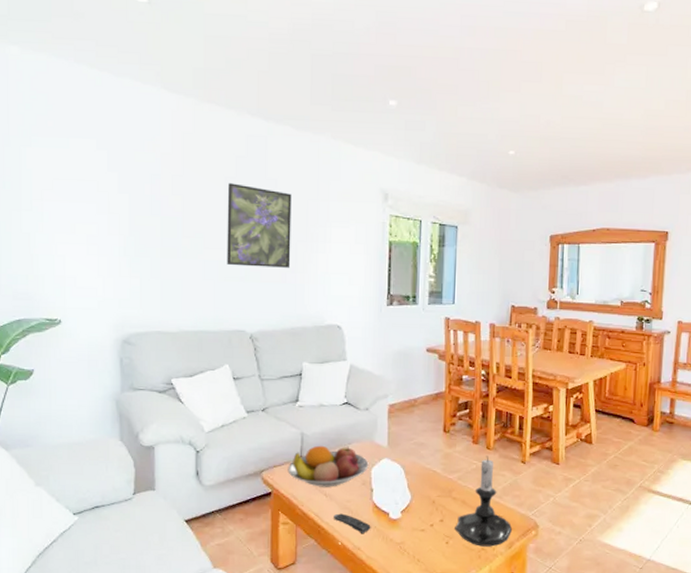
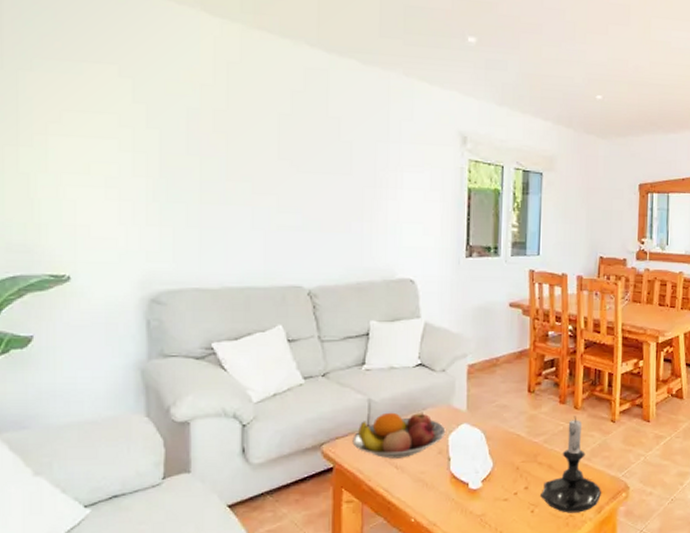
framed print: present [227,183,292,268] -> none [280,121,357,216]
remote control: present [334,513,371,533] -> none [406,486,448,507]

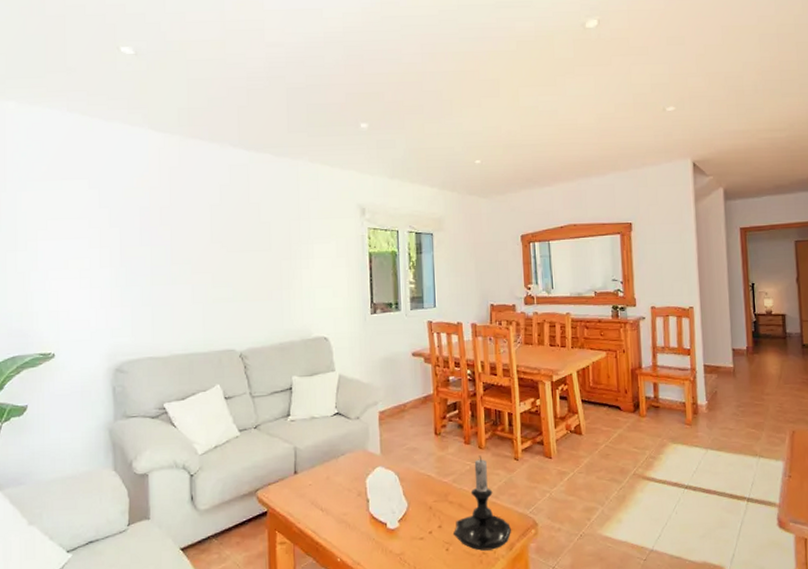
fruit bowl: present [352,412,446,459] -> none [282,457,363,502]

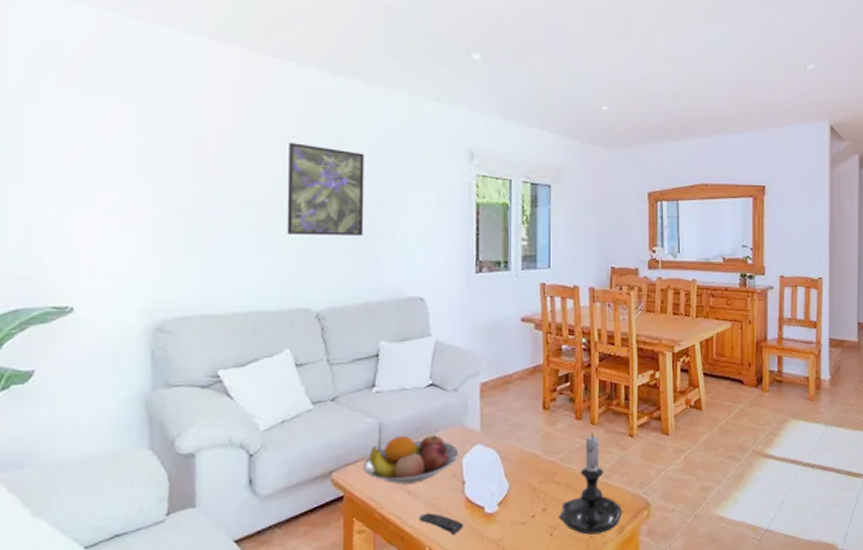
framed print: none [213,210,276,288] -> present [287,143,364,236]
fruit bowl: none [282,457,363,502] -> present [363,433,459,485]
remote control: none [331,527,369,547] -> present [419,512,464,534]

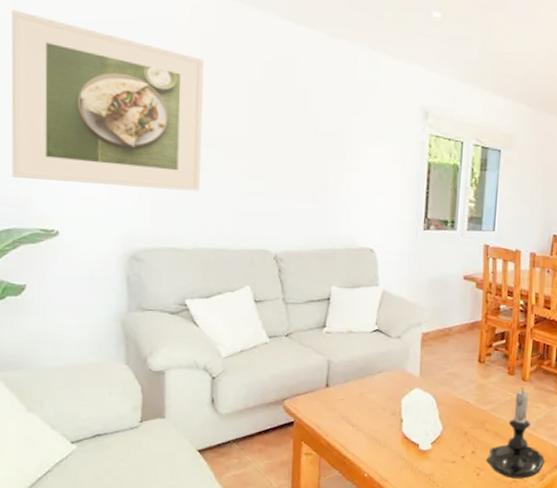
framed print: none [21,78,236,253] -> present [11,10,205,191]
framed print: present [287,143,364,236] -> none [250,90,324,186]
fruit bowl: present [363,433,459,485] -> none [312,373,399,417]
remote control: present [419,512,464,534] -> none [360,444,400,465]

